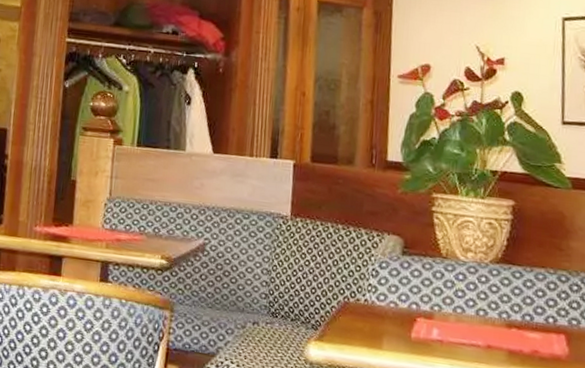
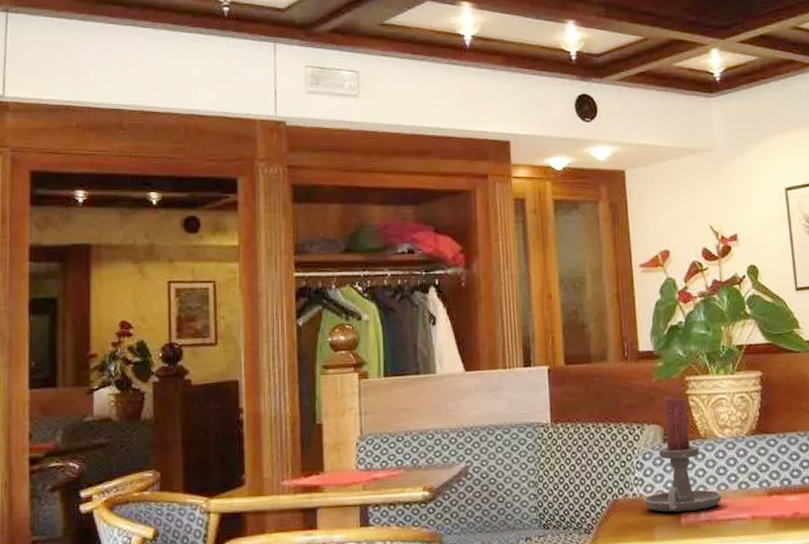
candle holder: none [374,209,457,329] -> present [643,395,722,513]

